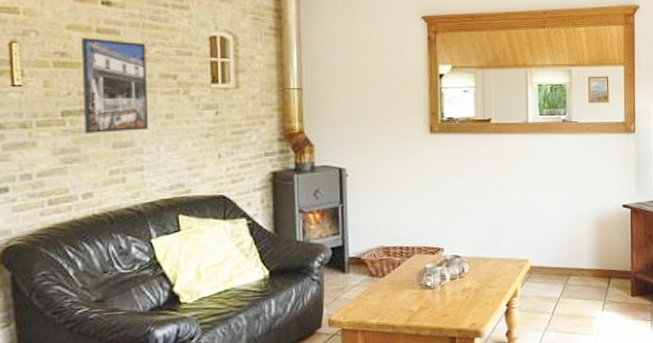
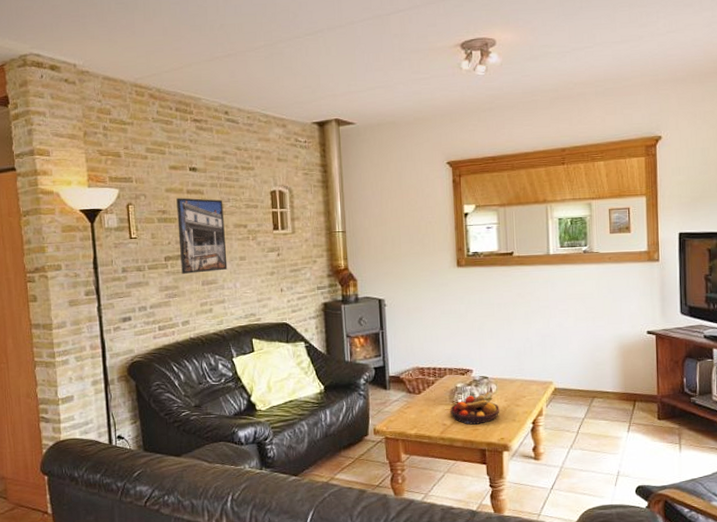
fruit bowl: none [417,272,473,310] -> present [449,391,500,425]

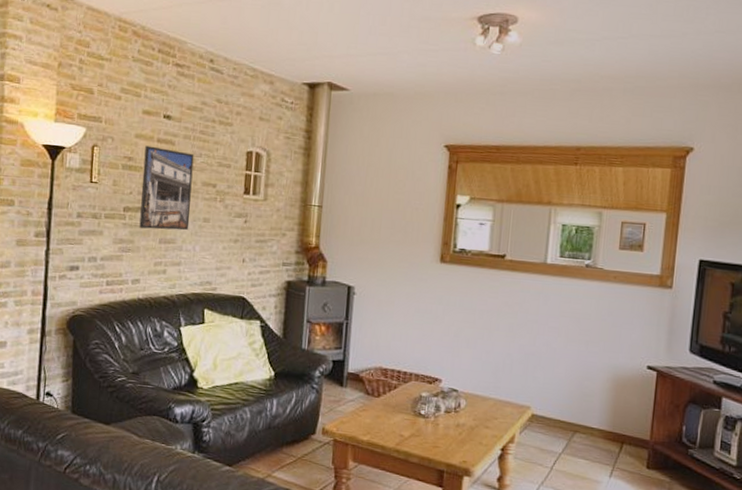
fruit bowl: present [449,391,500,425] -> none [409,406,467,442]

